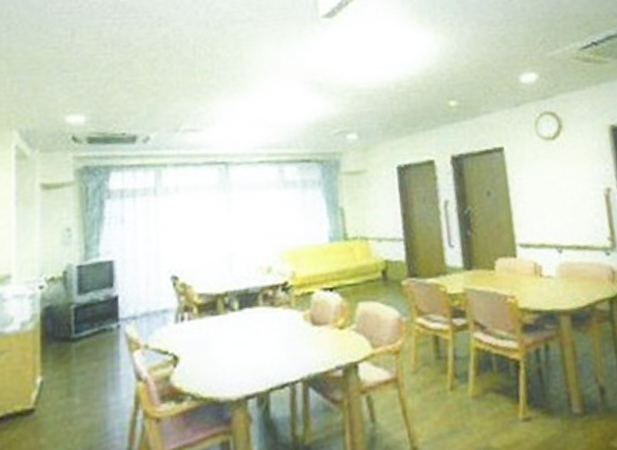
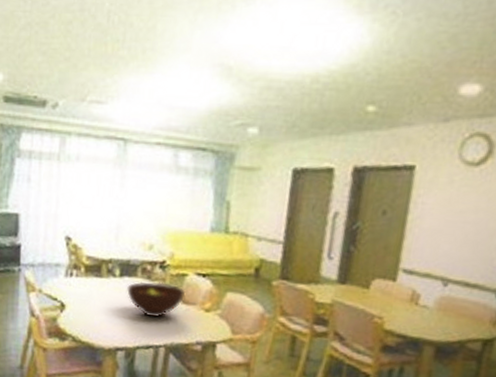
fruit bowl: none [249,306,315,349] -> present [127,281,186,318]

